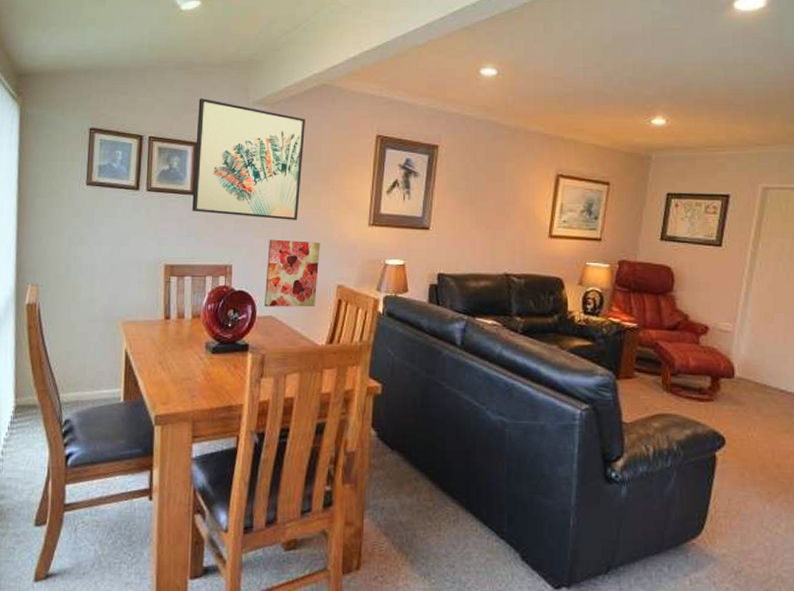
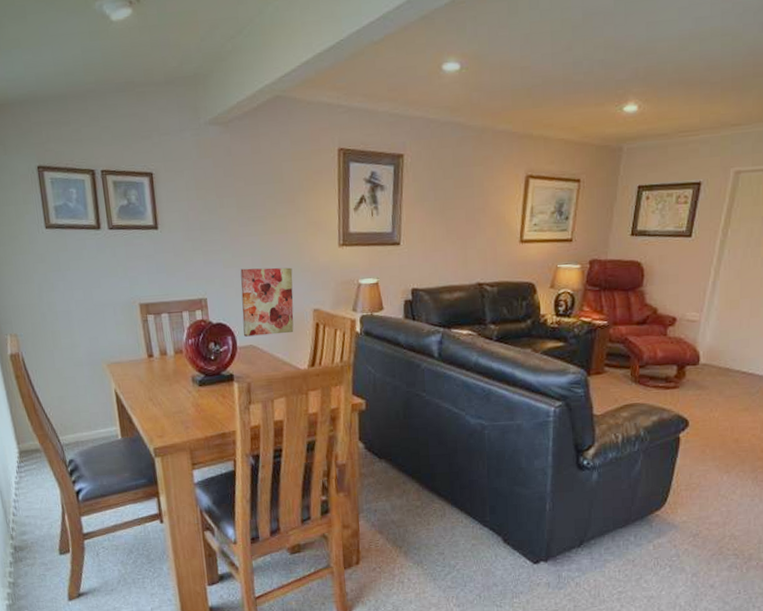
wall art: present [192,98,305,220] -> none [147,123,267,248]

